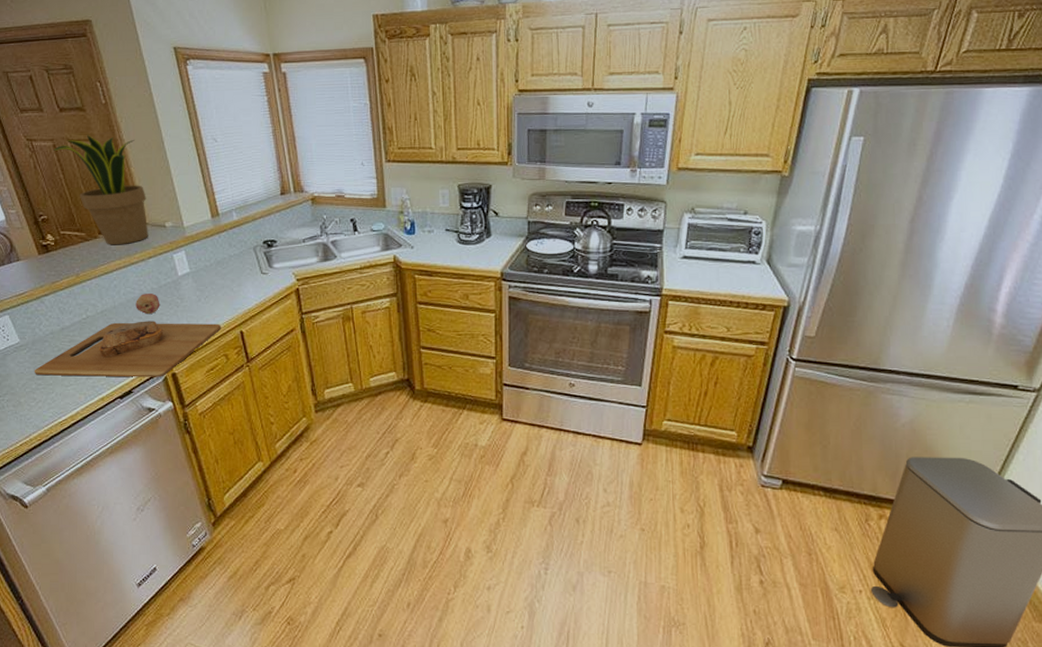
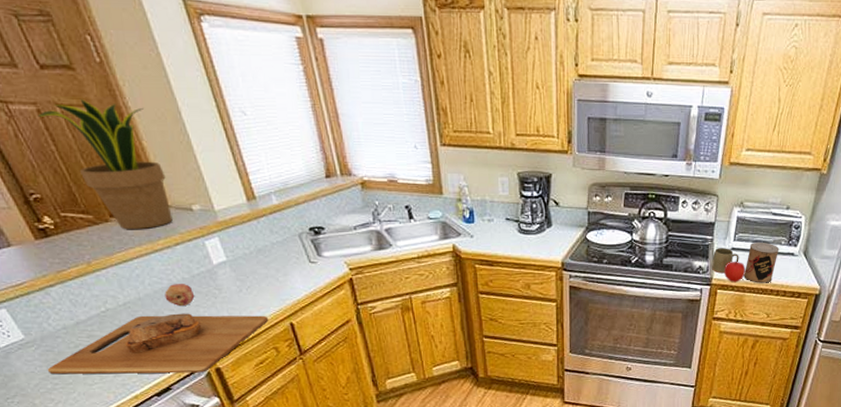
mug: none [662,256,692,284] -> present [712,248,739,274]
fruit: none [676,270,700,293] -> present [724,261,746,283]
tin can: none [698,249,738,294] -> present [744,242,779,283]

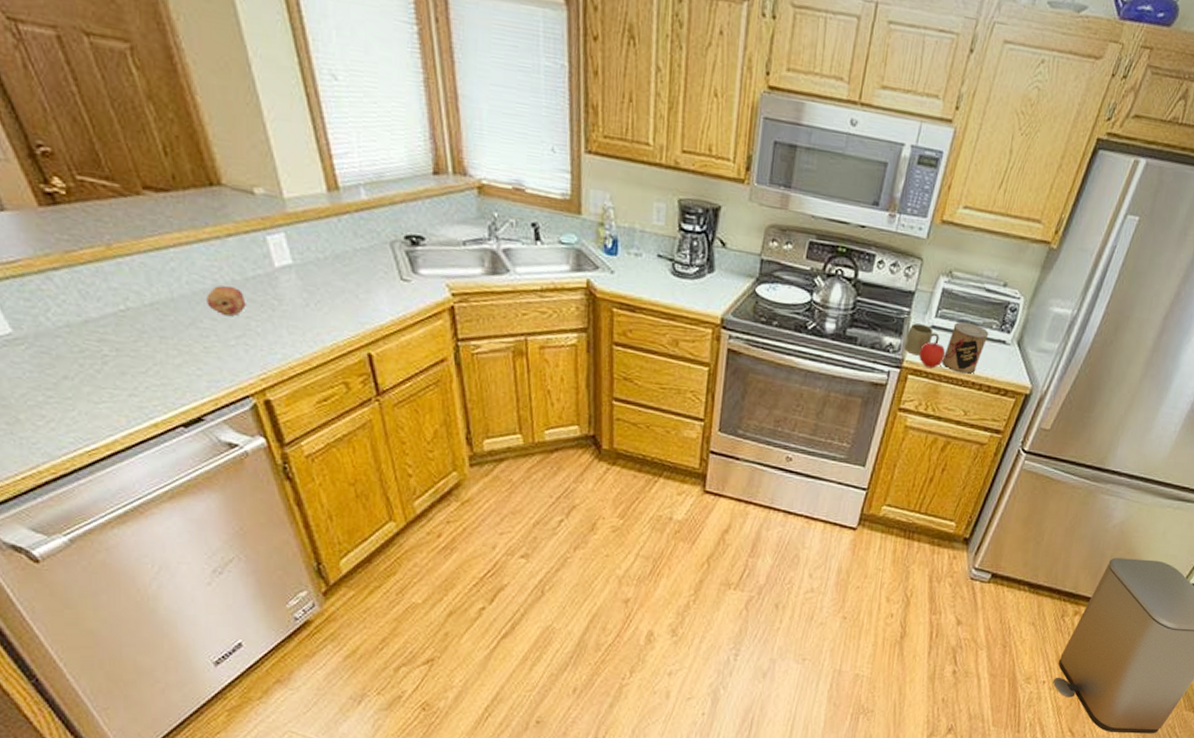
potted plant: present [38,99,173,230] -> none [57,30,226,211]
cutting board: present [47,313,268,375] -> none [39,321,339,404]

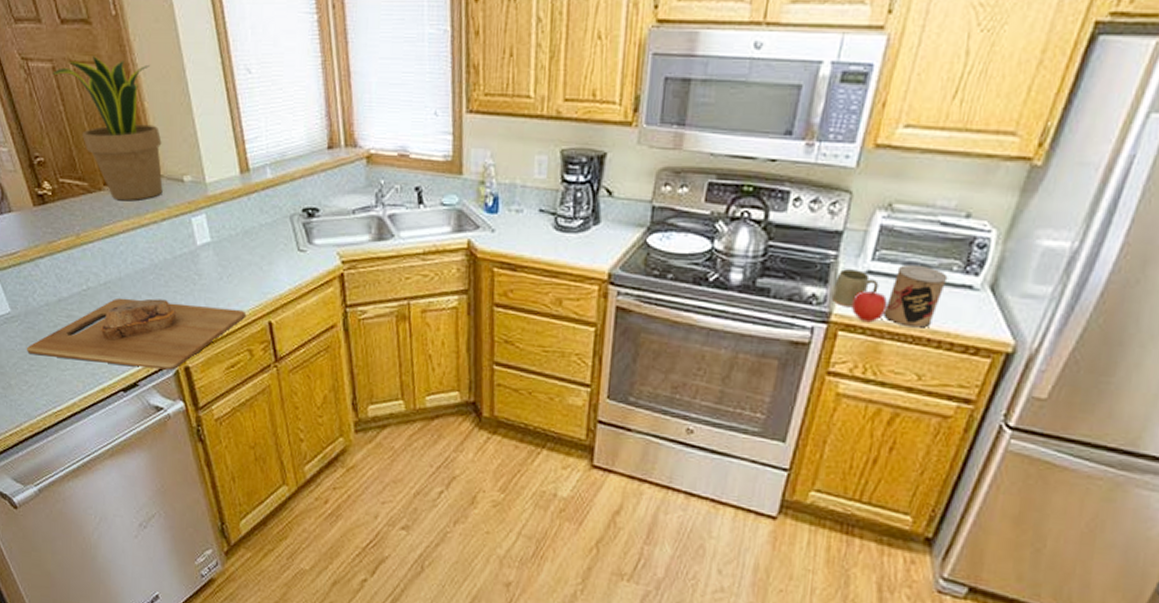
cutting board: none [39,321,339,404] -> present [26,298,245,370]
potted plant: none [57,30,226,211] -> present [52,56,163,201]
fruit: present [207,286,246,317] -> none [145,265,174,292]

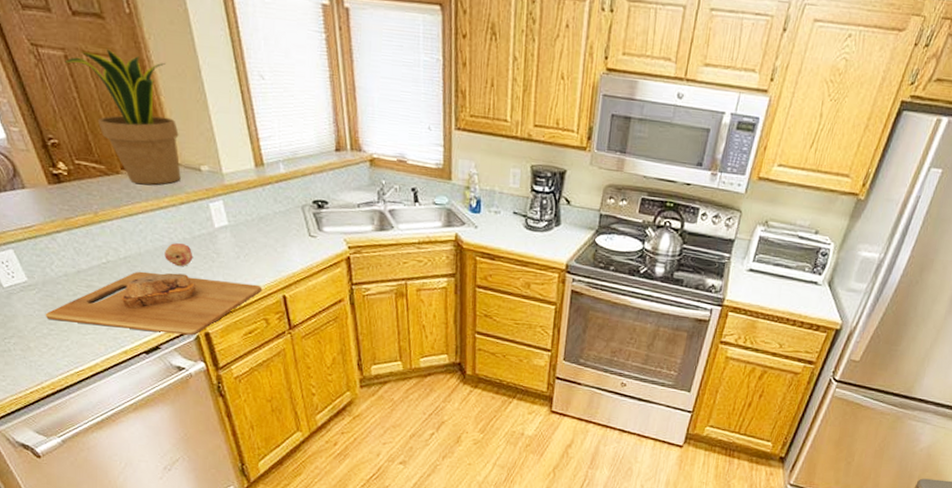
fruit: none [145,265,174,292] -> present [164,243,193,267]
mug: present [832,269,879,308] -> none [726,267,757,295]
fruit: present [852,290,888,323] -> none [738,283,763,307]
tin can: present [883,264,948,328] -> none [759,265,802,311]

